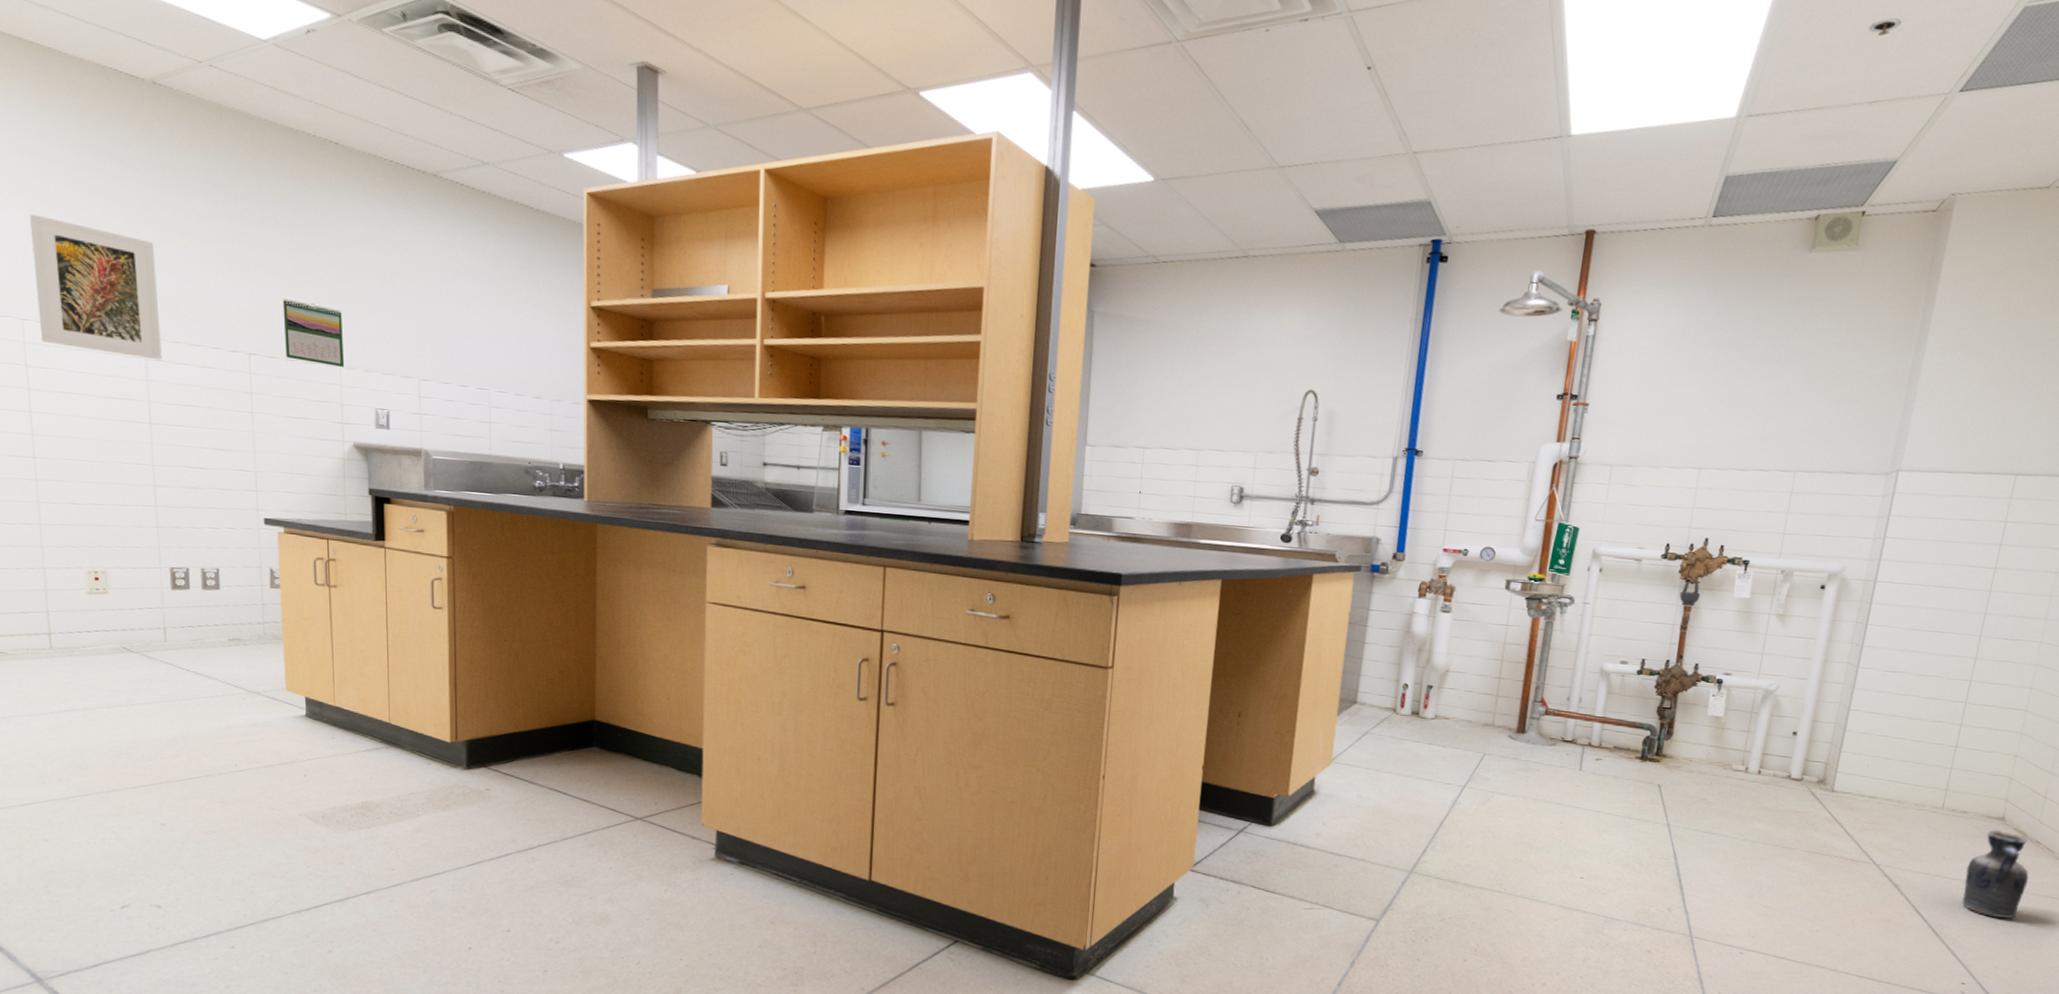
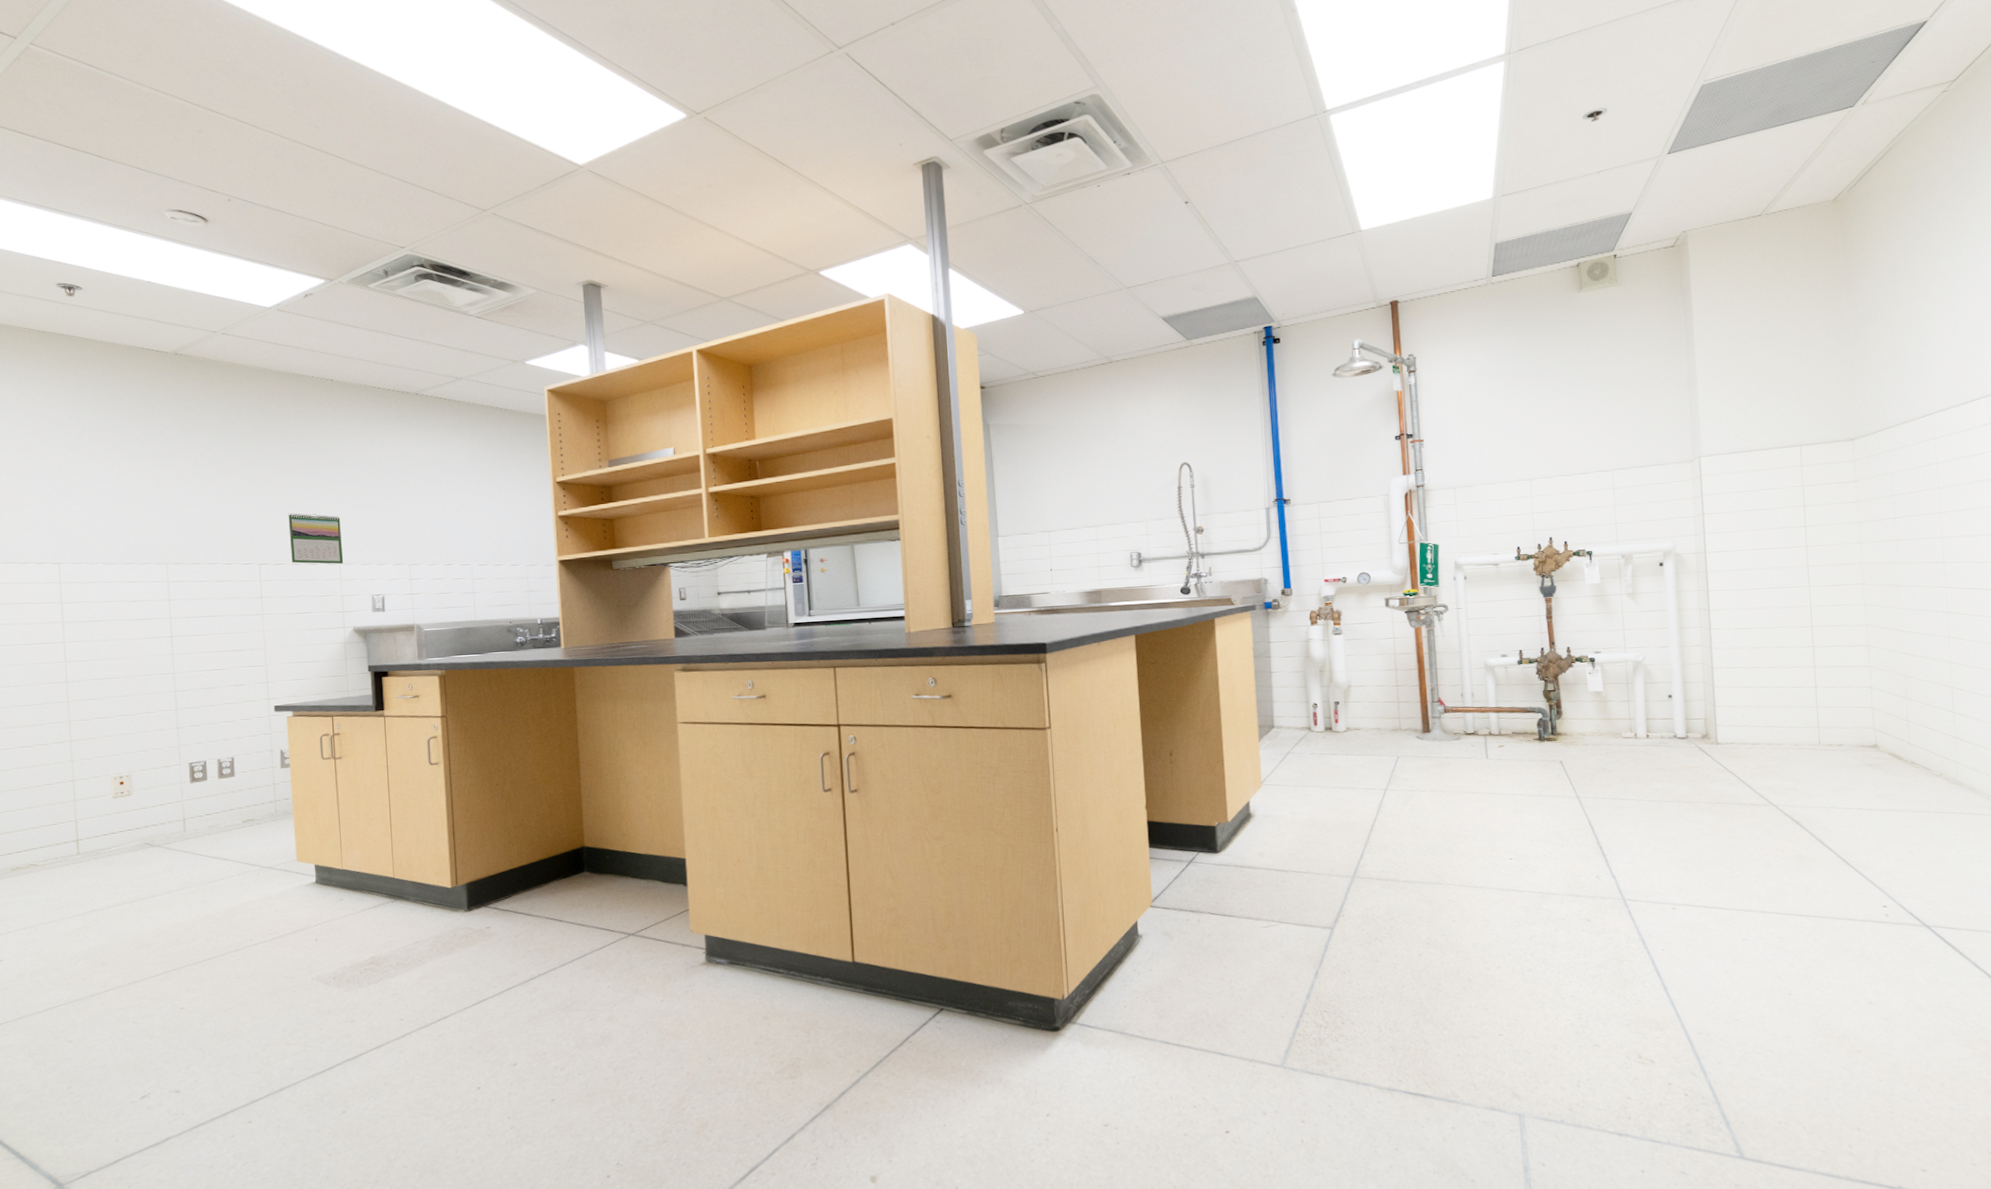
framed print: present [30,214,162,360] -> none [68,474,182,582]
ceramic jug: present [1962,830,2029,919] -> none [1856,758,1915,839]

